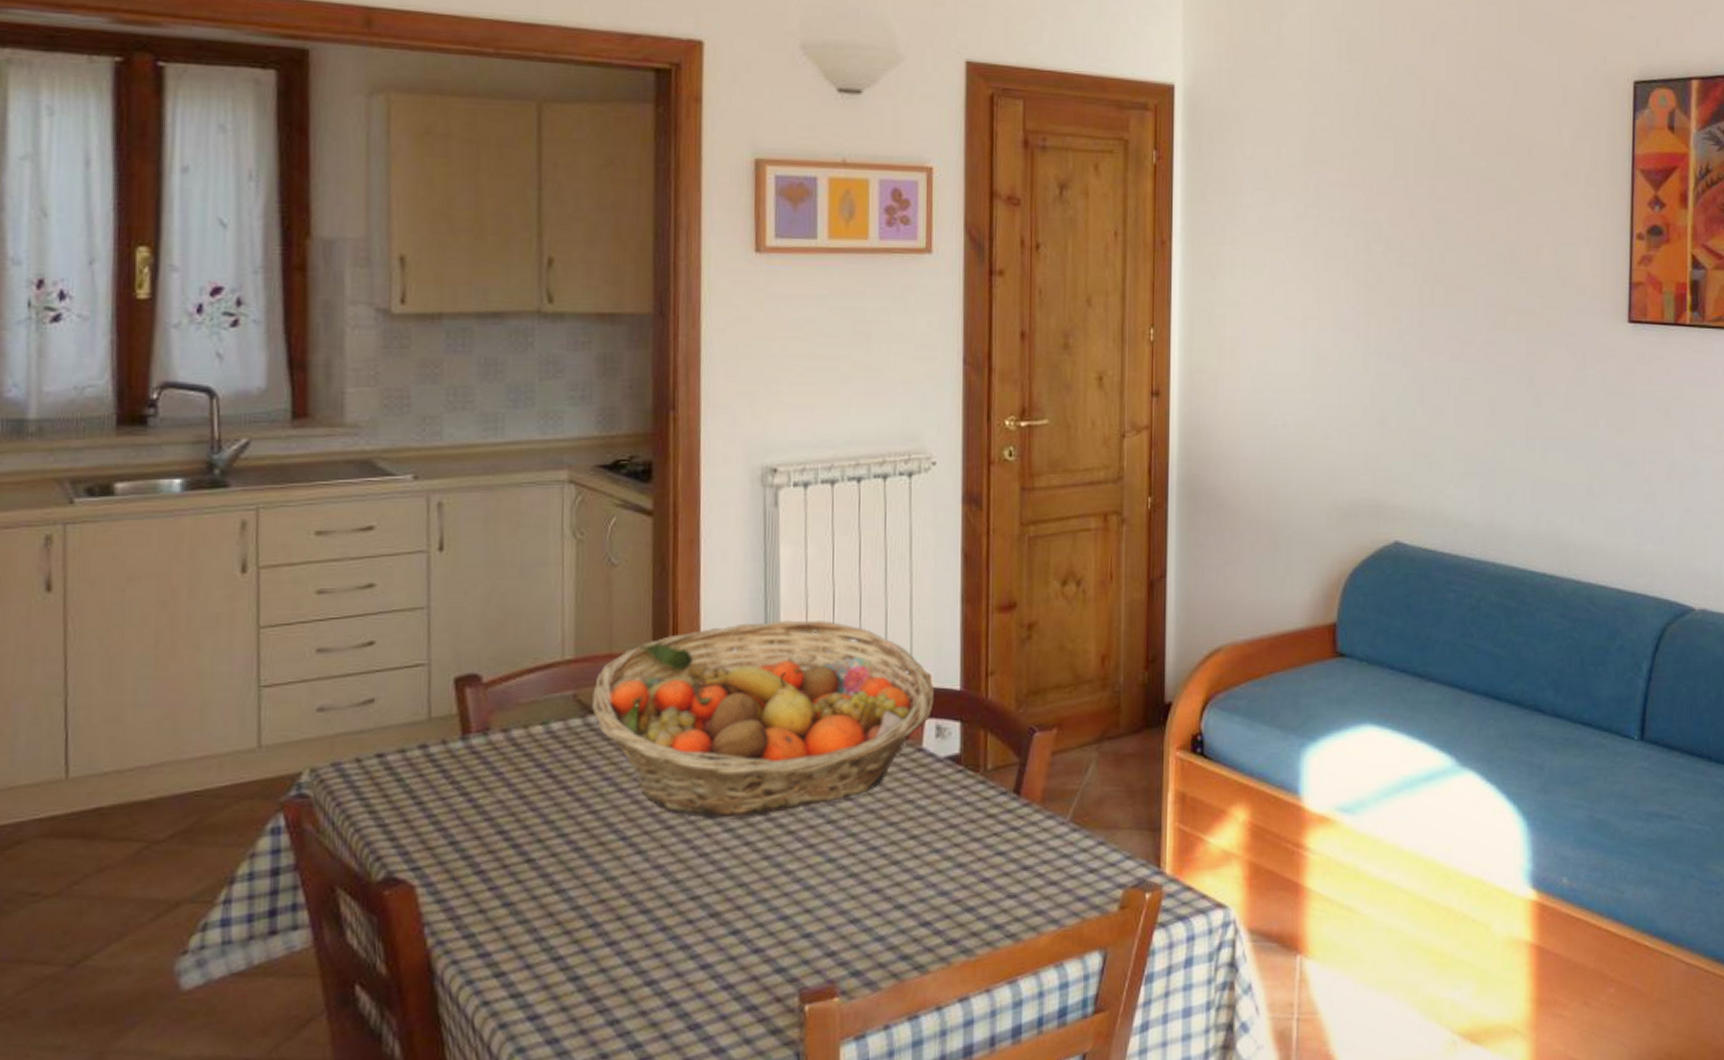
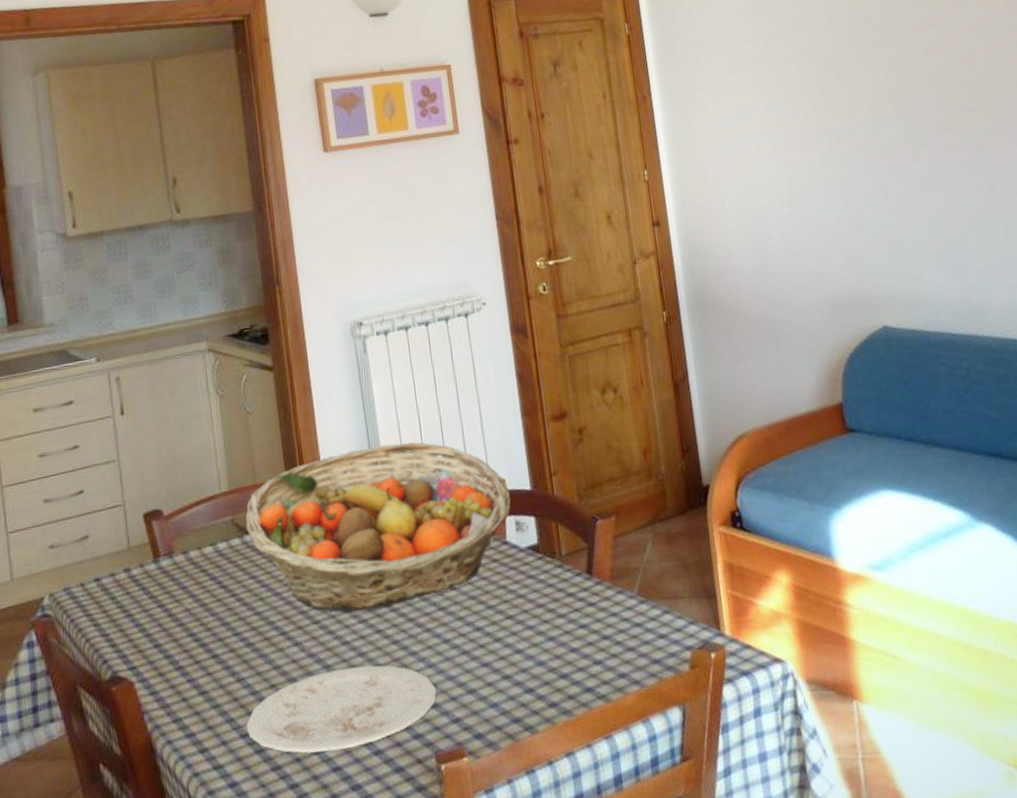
plate: none [560,883,812,984] -> present [246,665,437,753]

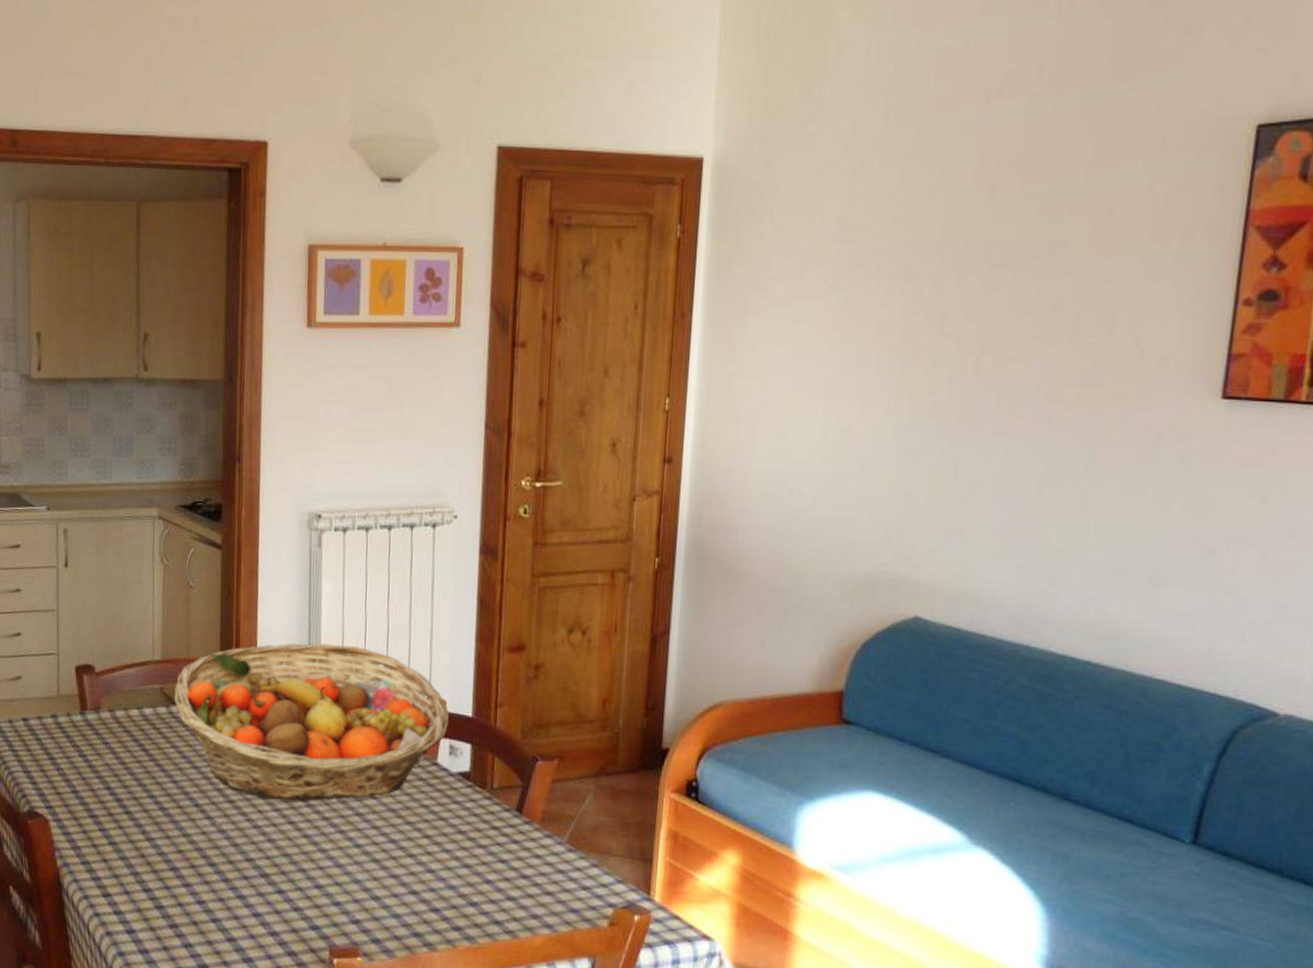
plate: present [246,665,437,753] -> none [150,849,341,924]

